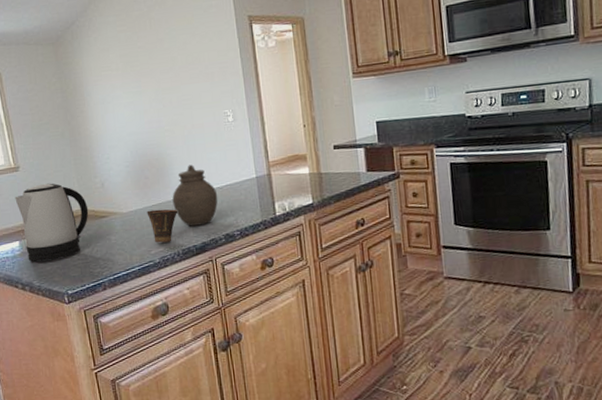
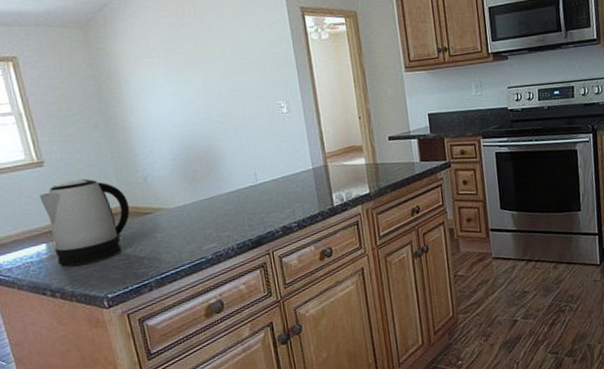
cup: present [146,209,178,243] -> none [196,203,231,239]
jar: present [172,164,218,226] -> none [224,157,274,220]

